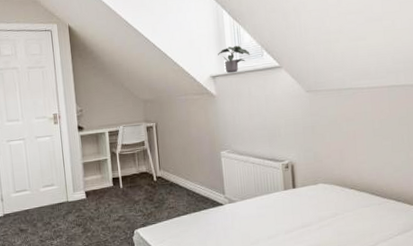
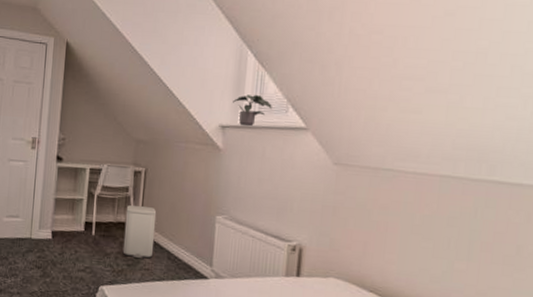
pedal bin: none [145,155,175,200] -> present [122,205,157,259]

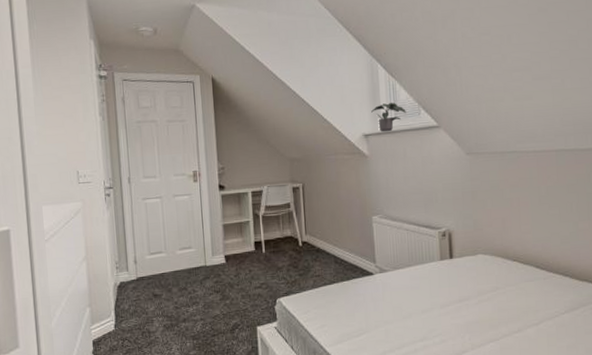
pedal bin: present [122,205,157,259] -> none [290,218,322,267]

